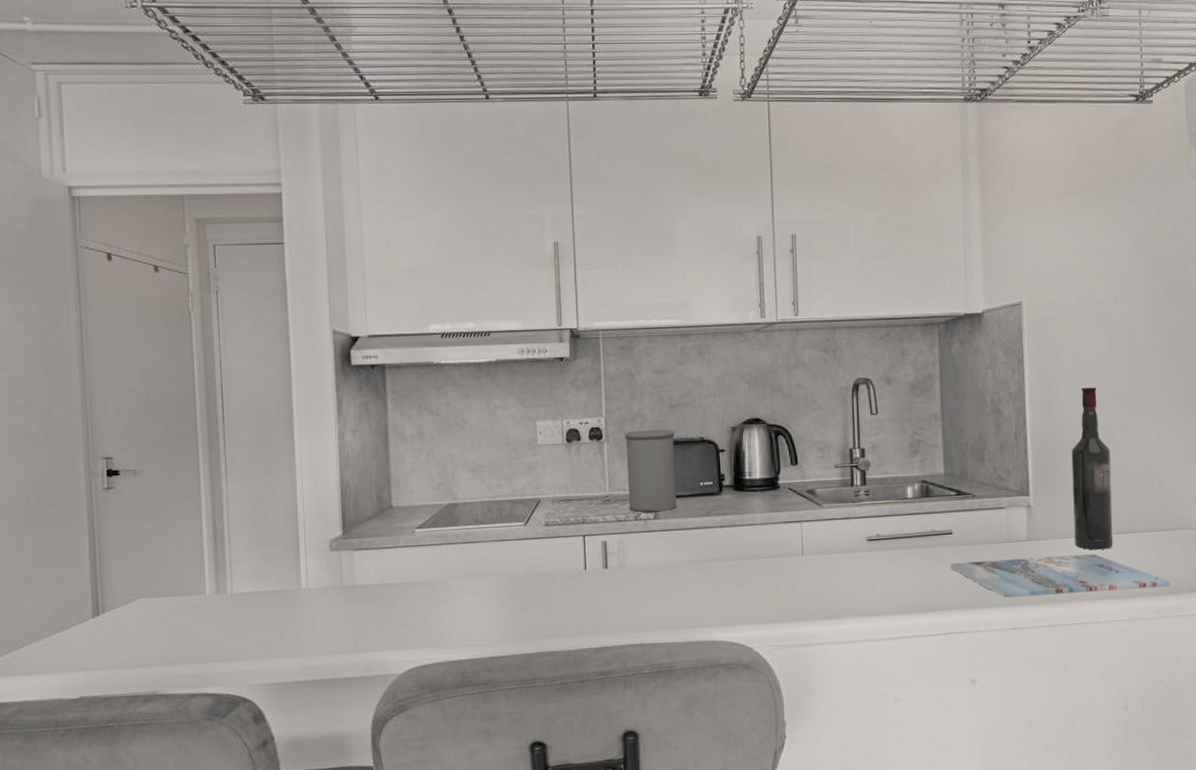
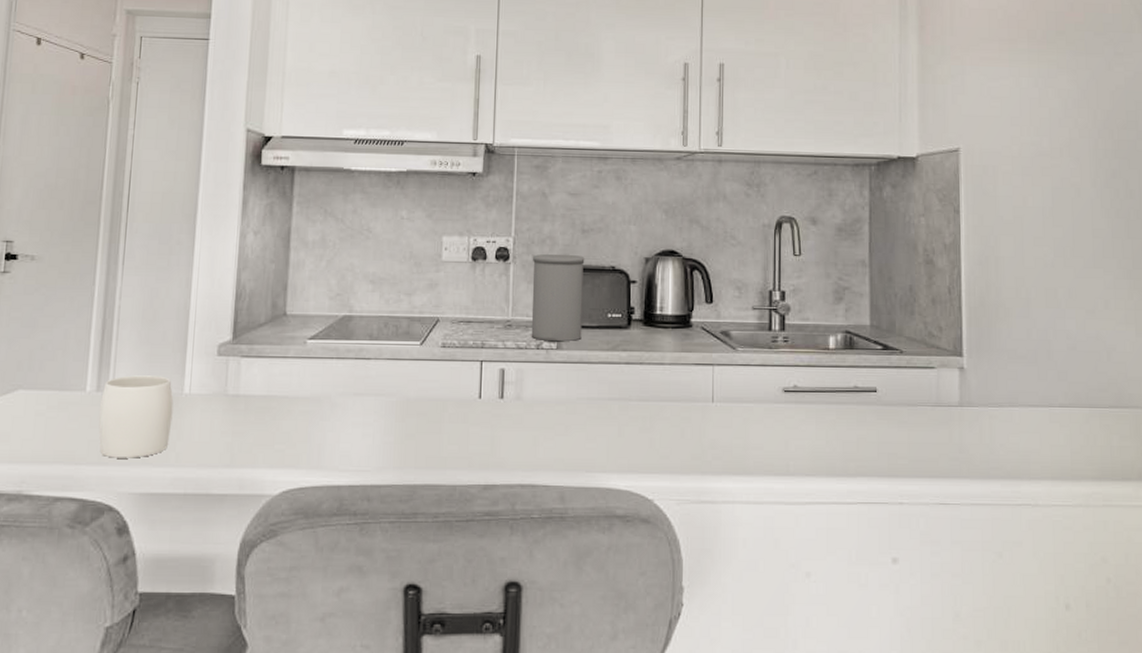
mug: none [221,574,294,654] -> present [98,375,174,458]
magazine: present [950,554,1170,598] -> none [873,424,1119,471]
wine bottle: present [1071,387,1114,550] -> none [1010,244,1055,423]

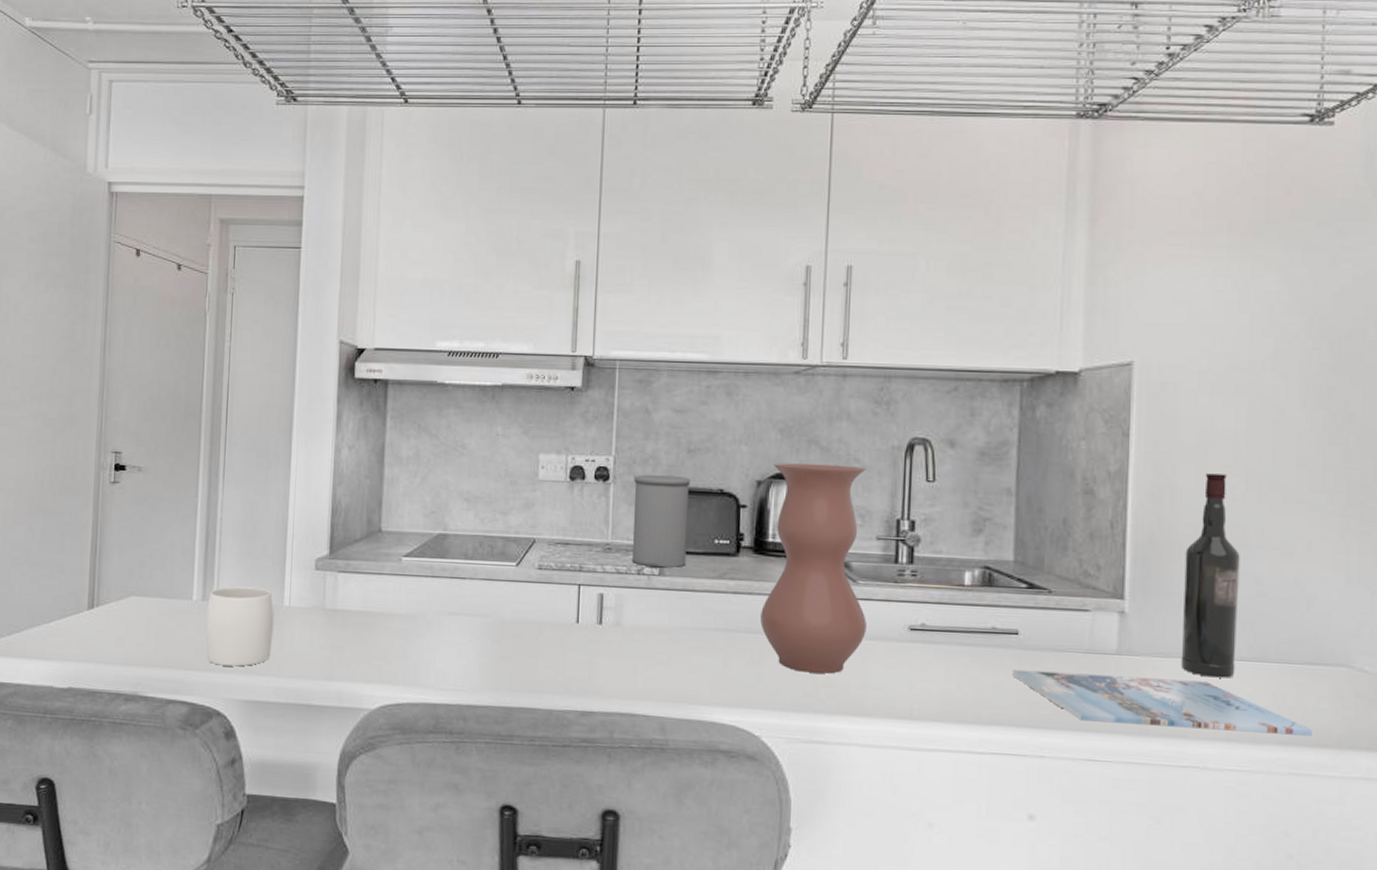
vase: none [651,241,746,436] -> present [760,463,867,674]
magazine: none [873,424,1119,471] -> present [1012,669,1312,736]
wine bottle: none [1010,244,1055,423] -> present [1180,473,1240,678]

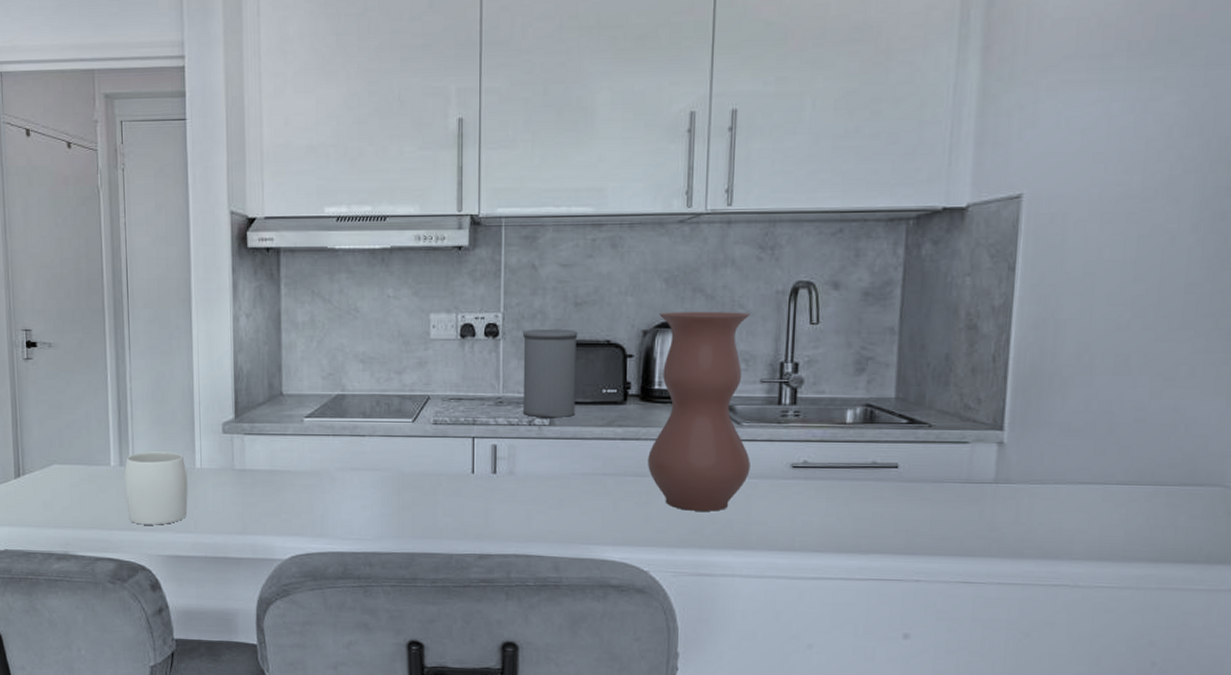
magazine: present [1012,669,1312,736] -> none [891,501,1183,553]
wine bottle: present [1180,473,1240,678] -> none [1056,304,1122,502]

